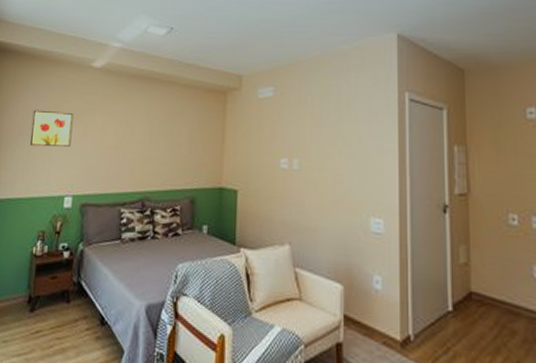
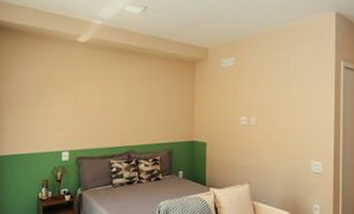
wall art: present [29,110,74,147] -> none [28,79,65,111]

